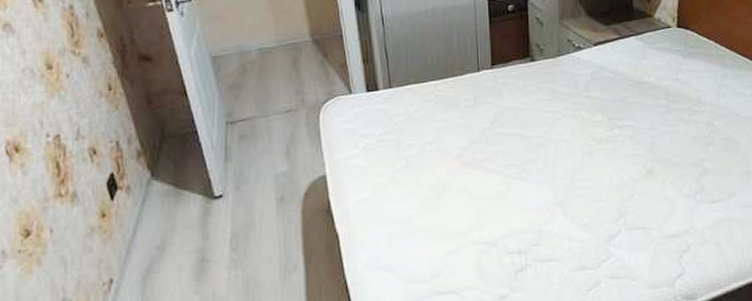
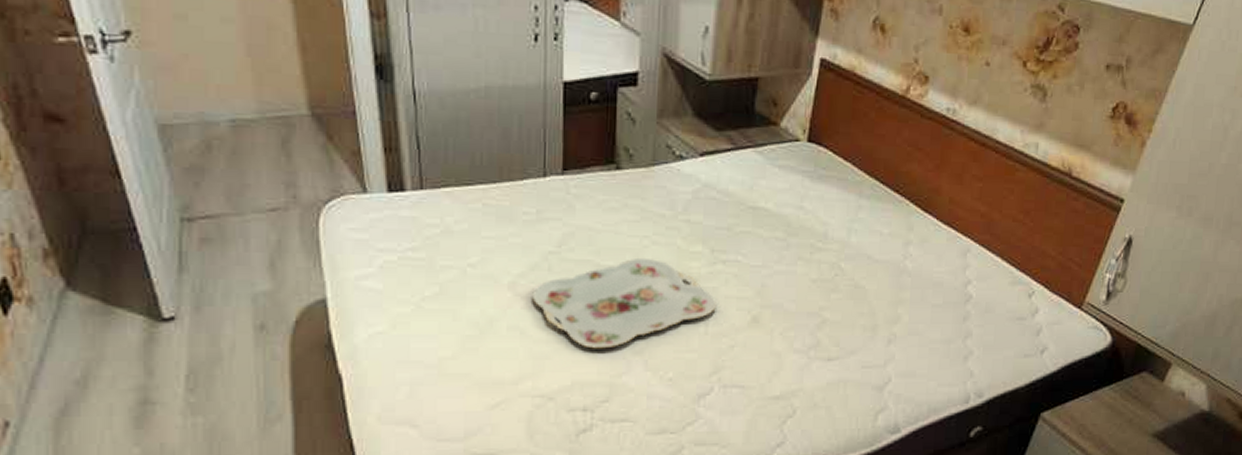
serving tray: none [474,128,617,203] -> present [532,257,716,349]

